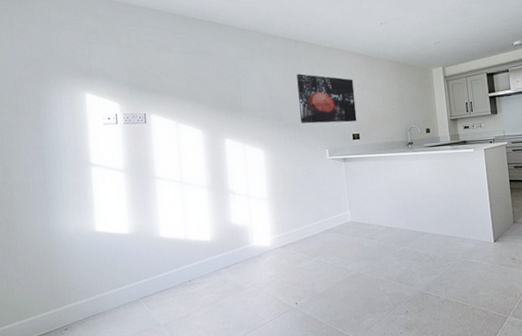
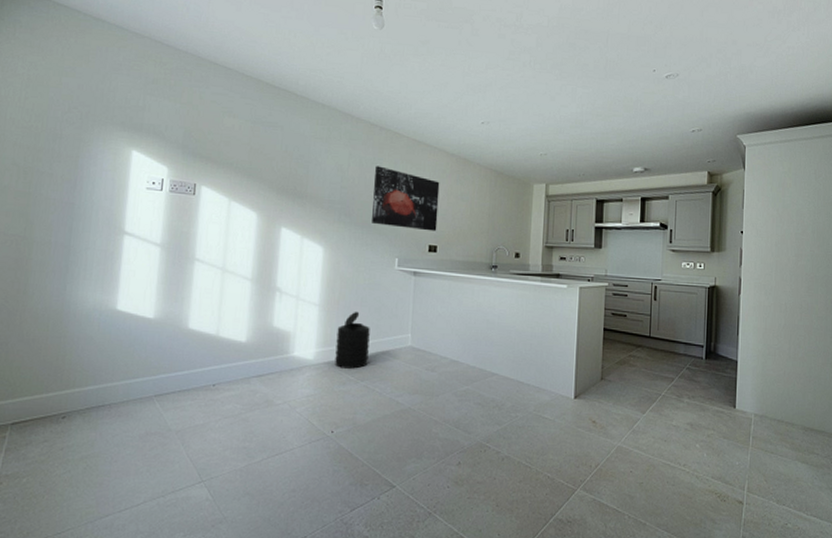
trash can: none [286,199,317,249] -> present [335,311,370,369]

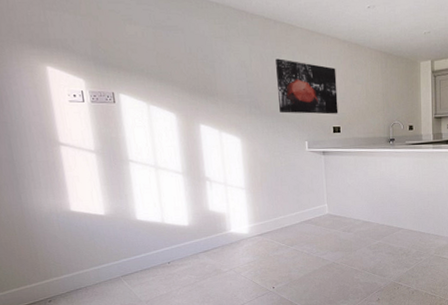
trash can: present [335,311,370,369] -> none [264,190,294,238]

